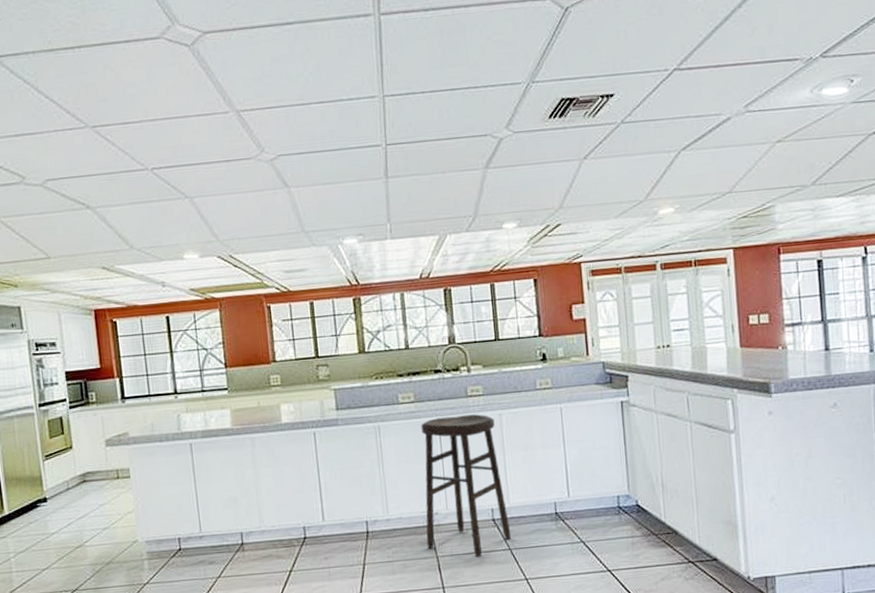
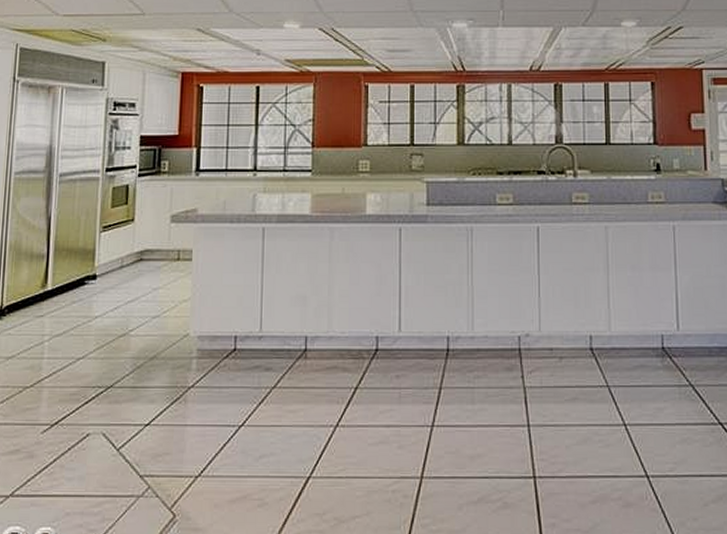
stool: present [421,414,512,557] -> none [514,224,611,392]

